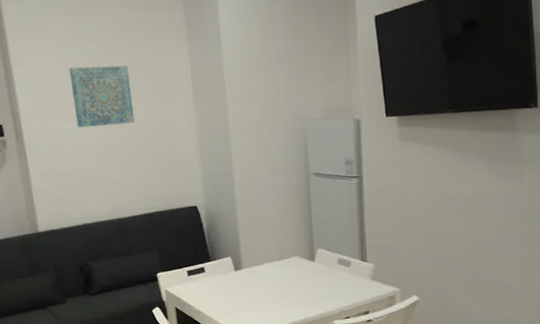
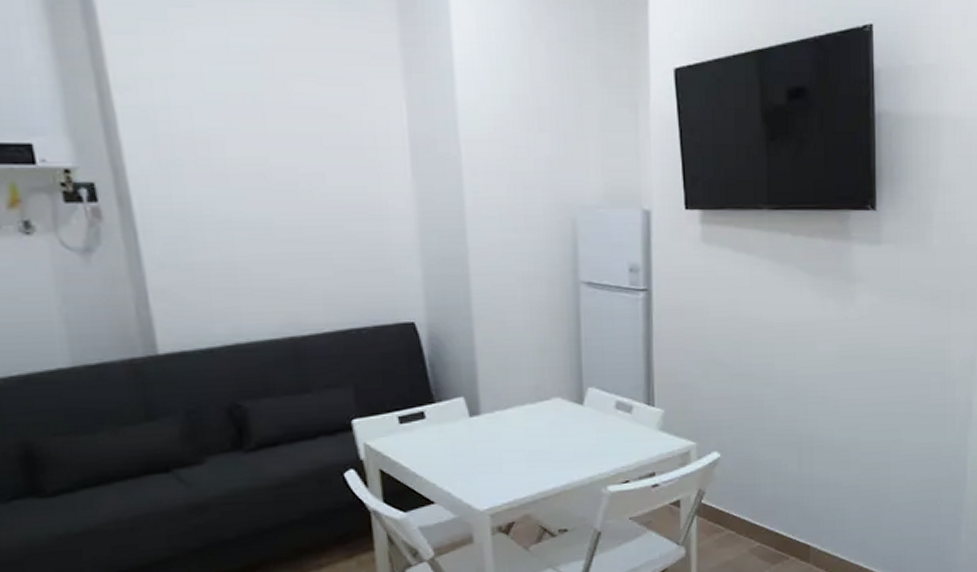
wall art: present [69,65,134,128] -> none [211,101,319,196]

